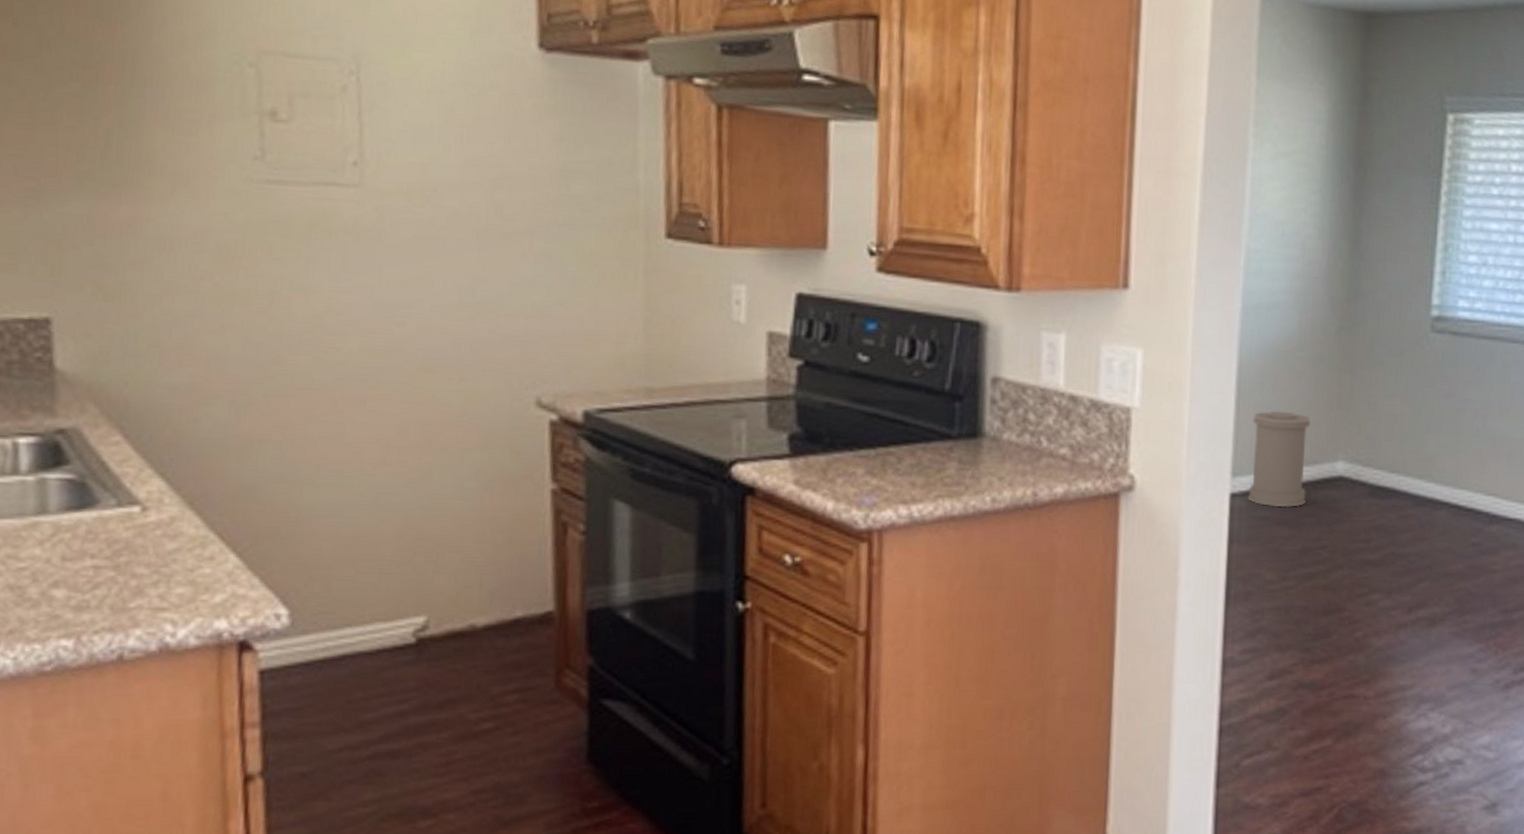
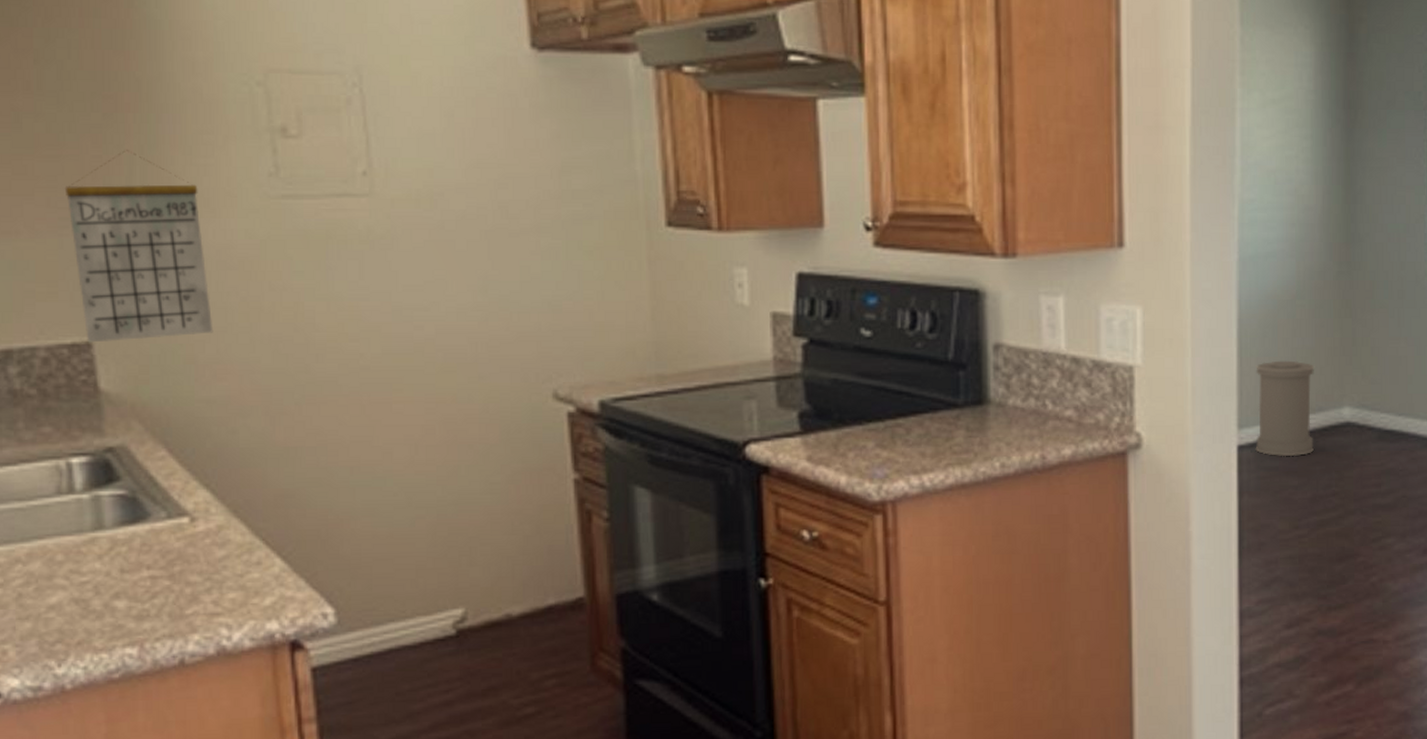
calendar: none [34,122,182,319] -> present [64,150,213,343]

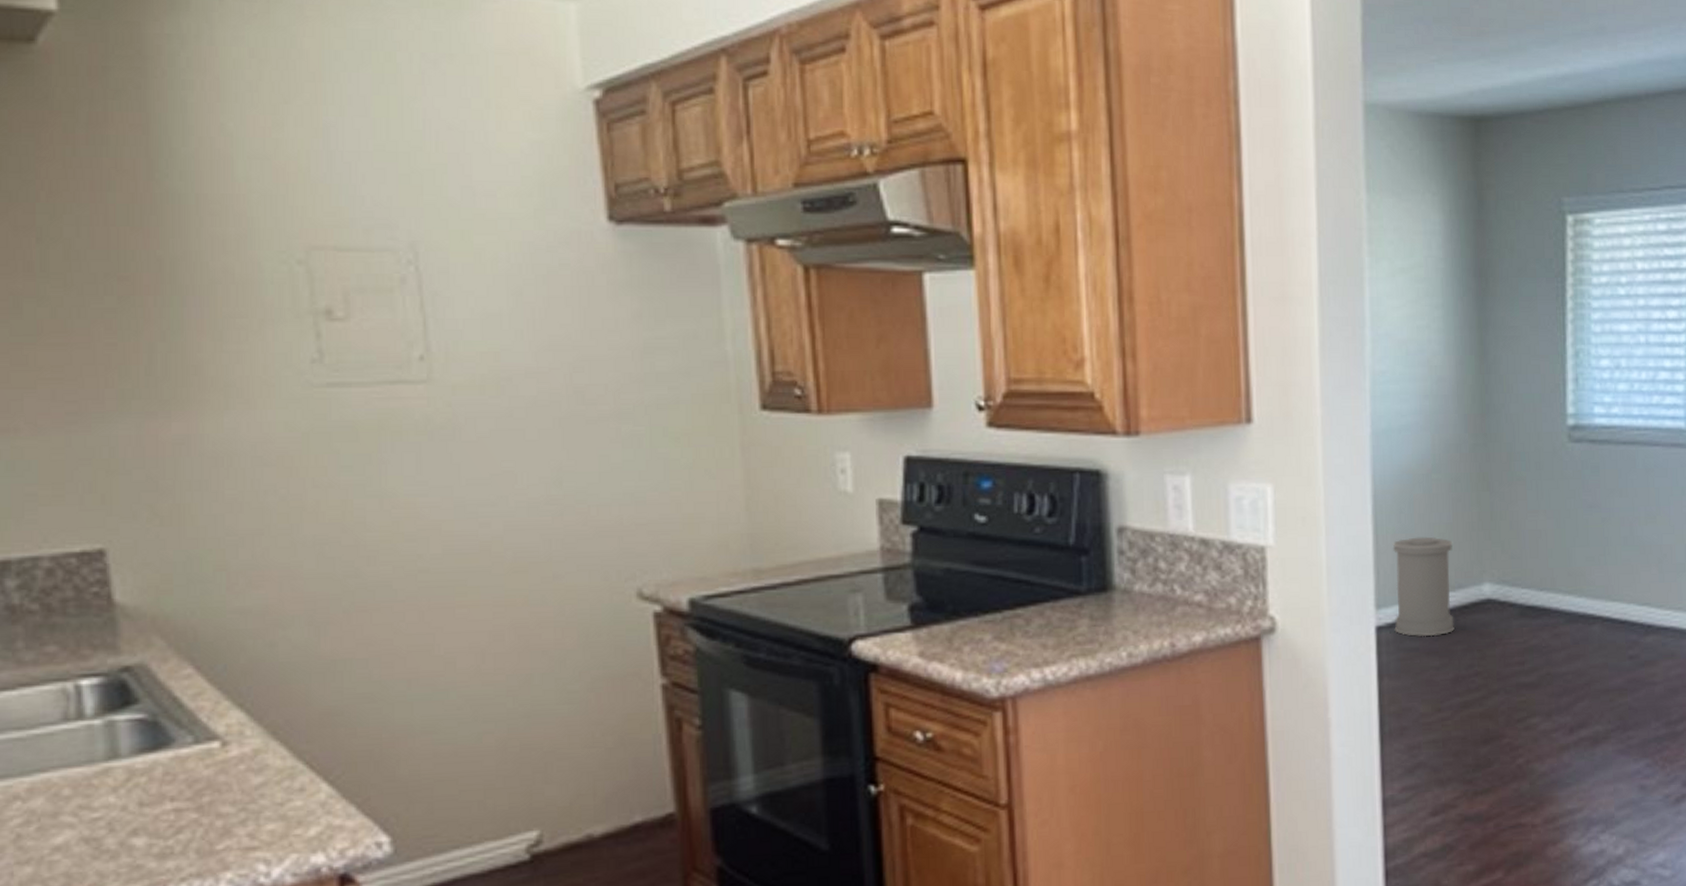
calendar: present [64,150,213,343] -> none [73,336,248,551]

